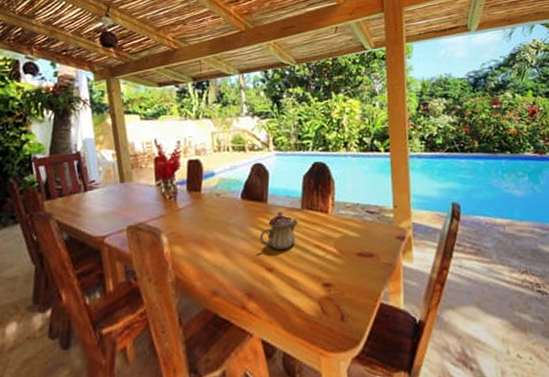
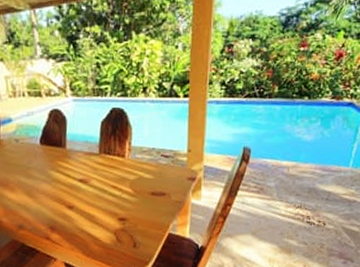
teapot: present [259,212,298,251] -> none [59,157,96,191]

